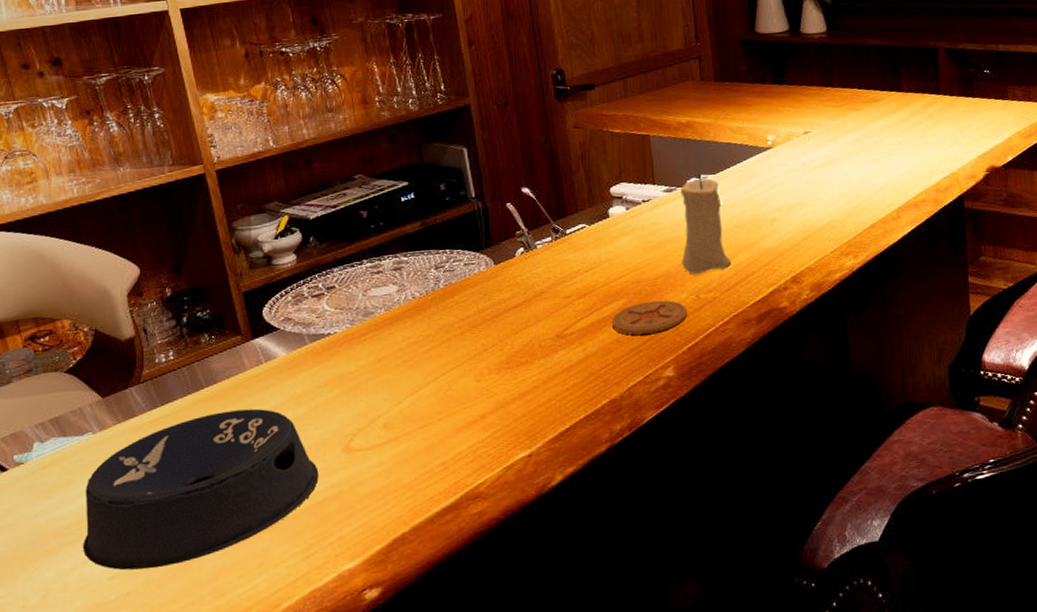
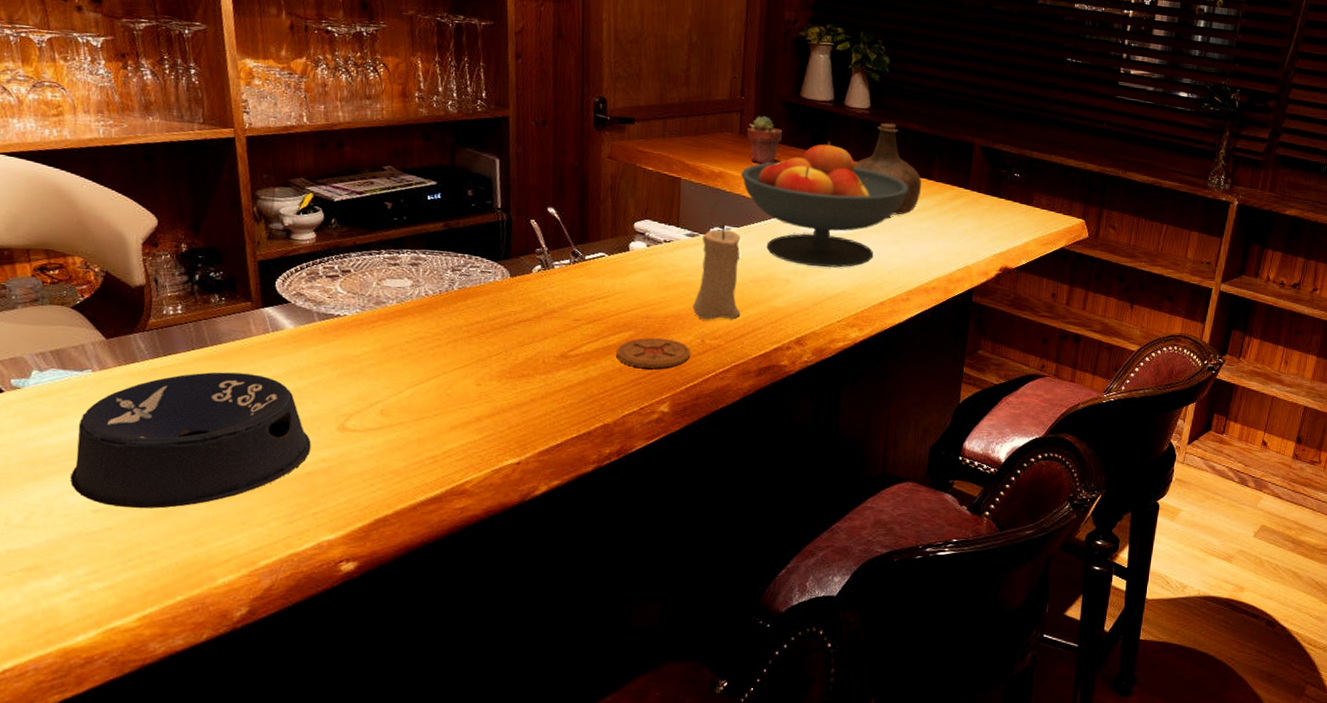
potted succulent: none [708,58,745,106] -> present [747,116,783,164]
fruit bowl: none [708,72,881,201] -> present [740,142,910,268]
bottle: none [820,42,893,134] -> present [853,123,921,215]

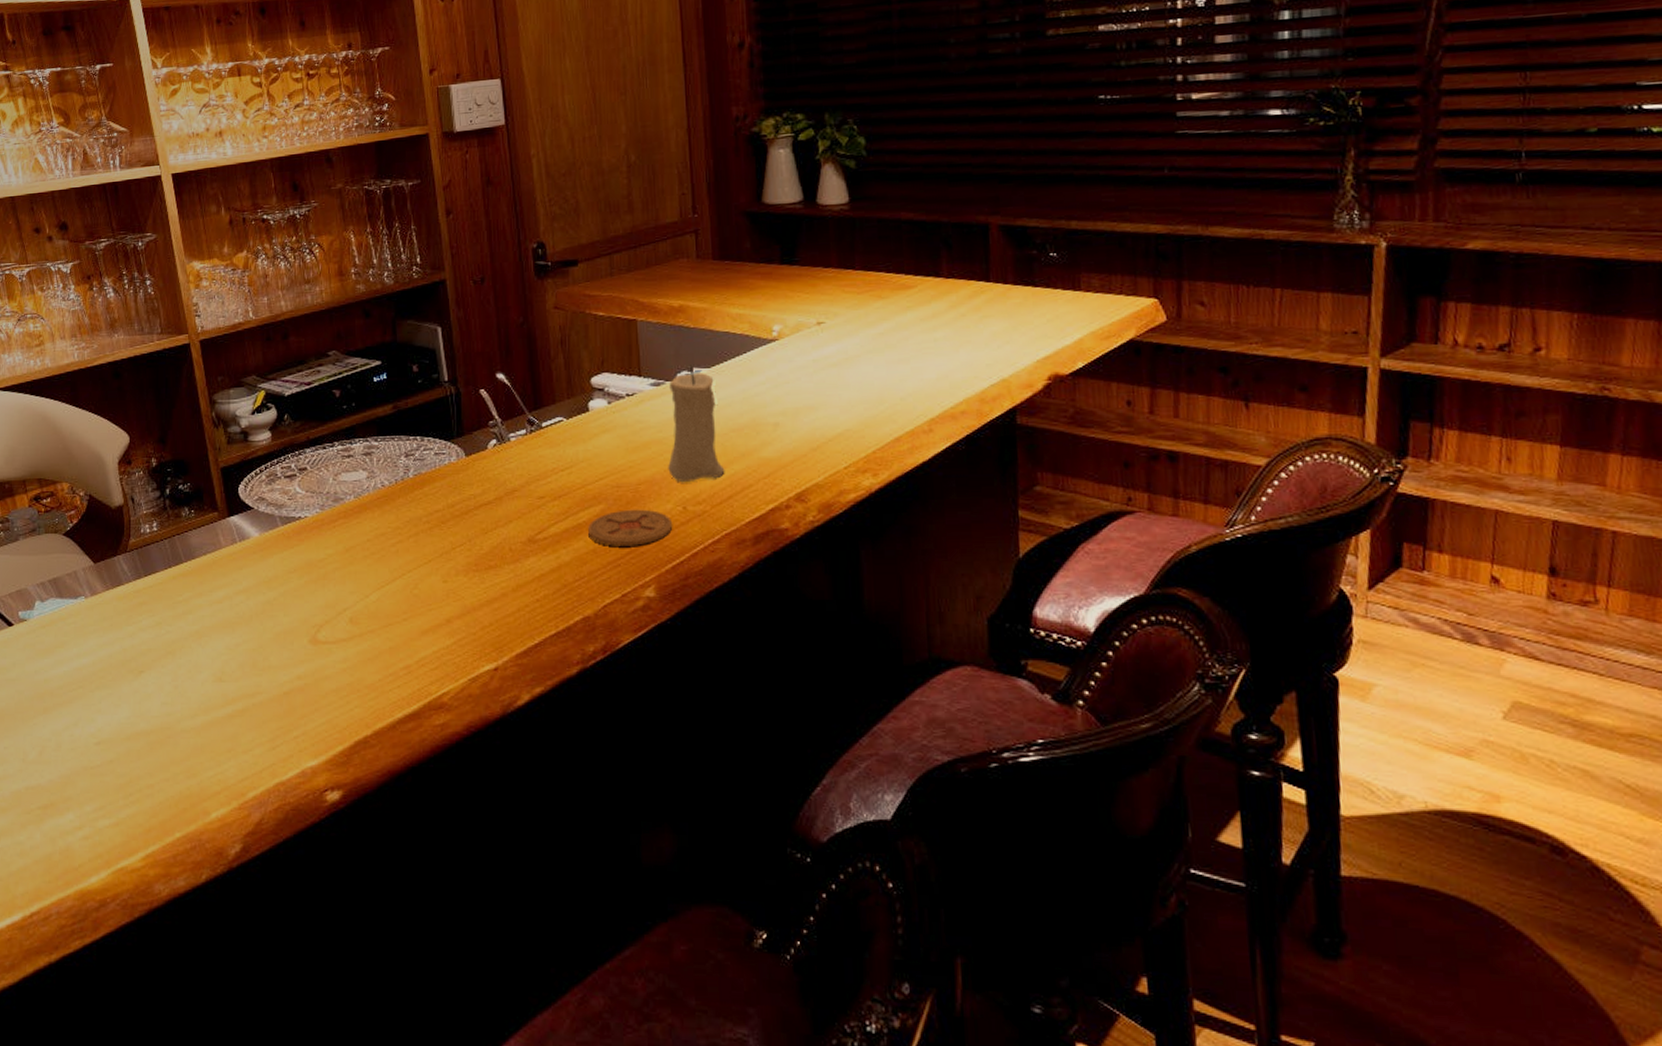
ashtray: present [70,372,311,509] -> none [74,588,286,739]
fruit bowl: present [740,142,910,268] -> none [704,251,914,403]
potted succulent: present [747,116,783,164] -> none [706,233,748,289]
bottle: present [853,123,921,215] -> none [838,215,928,327]

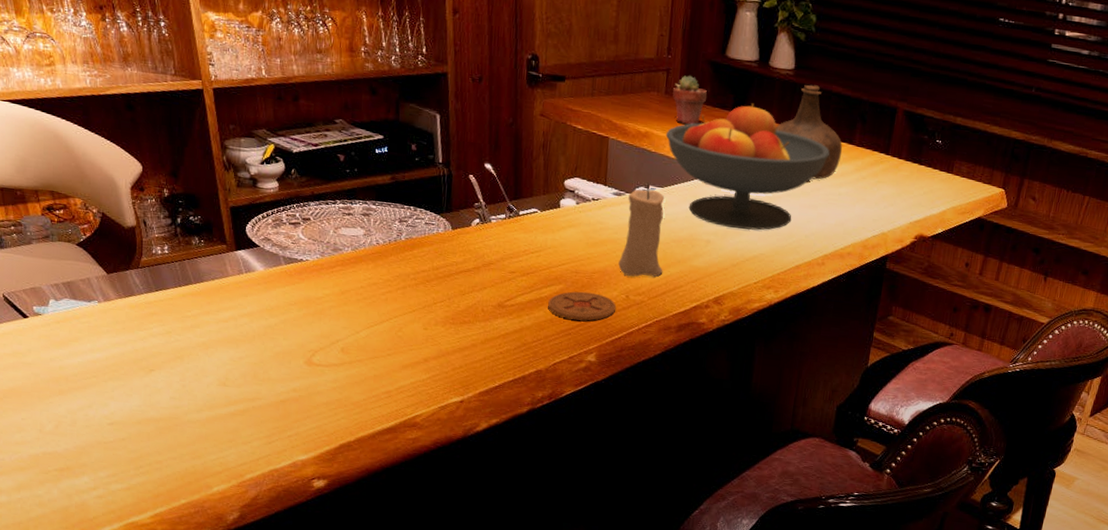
fruit bowl: none [704,251,914,403] -> present [665,103,830,231]
potted succulent: none [706,233,748,289] -> present [673,75,708,125]
bottle: none [838,215,928,327] -> present [775,84,842,180]

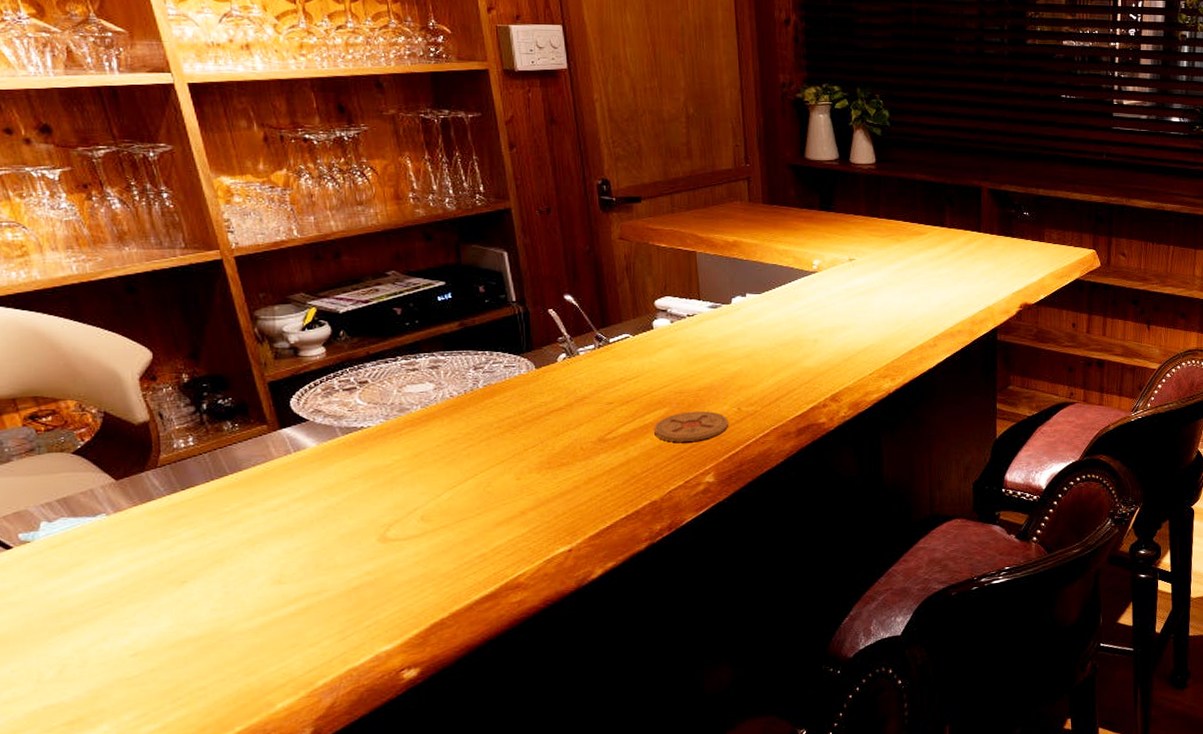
candle: present [618,184,665,277] -> none [724,292,773,388]
fruit bowl: present [665,103,830,231] -> none [755,200,924,324]
potted succulent: present [673,75,708,125] -> none [757,182,793,228]
bottle: present [775,84,842,180] -> none [866,175,935,265]

